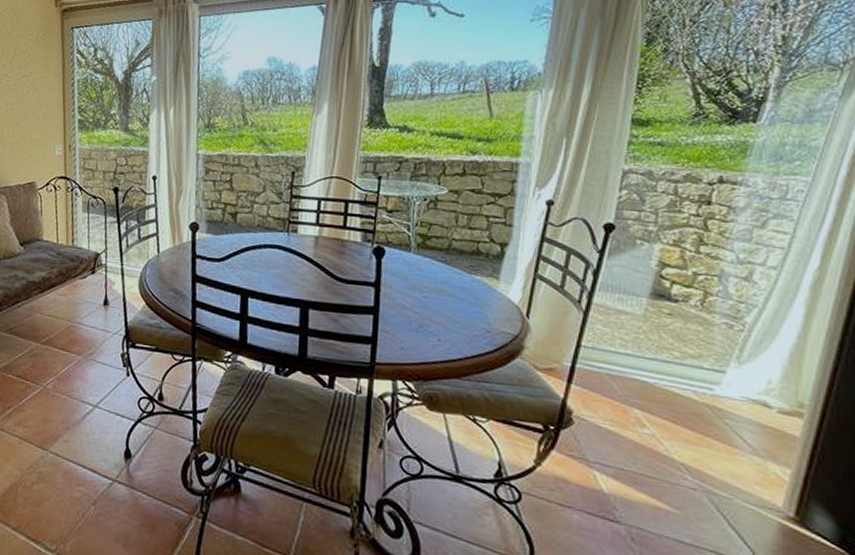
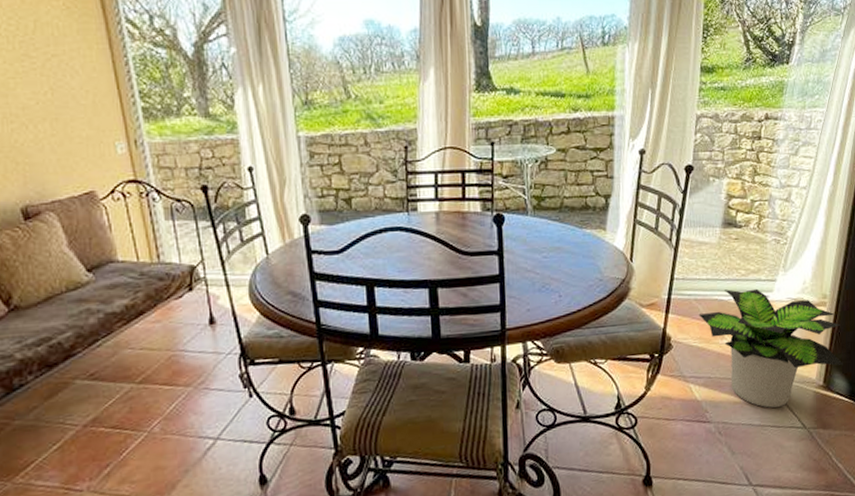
potted plant: none [611,371,829,530] -> present [698,288,843,408]

